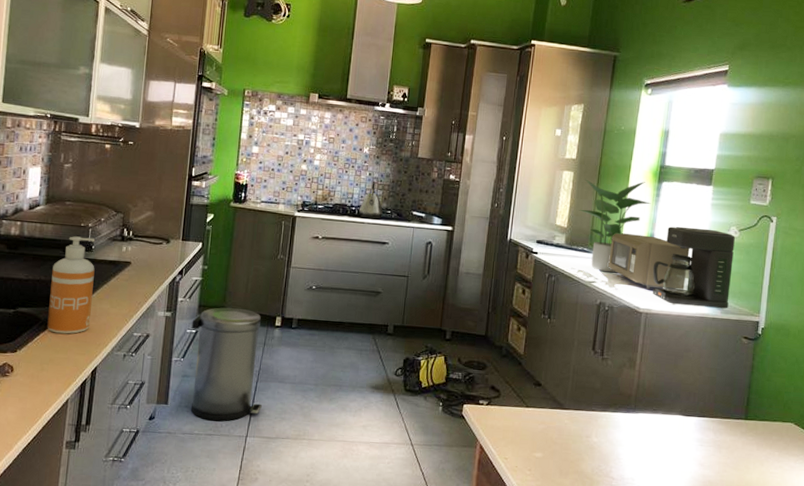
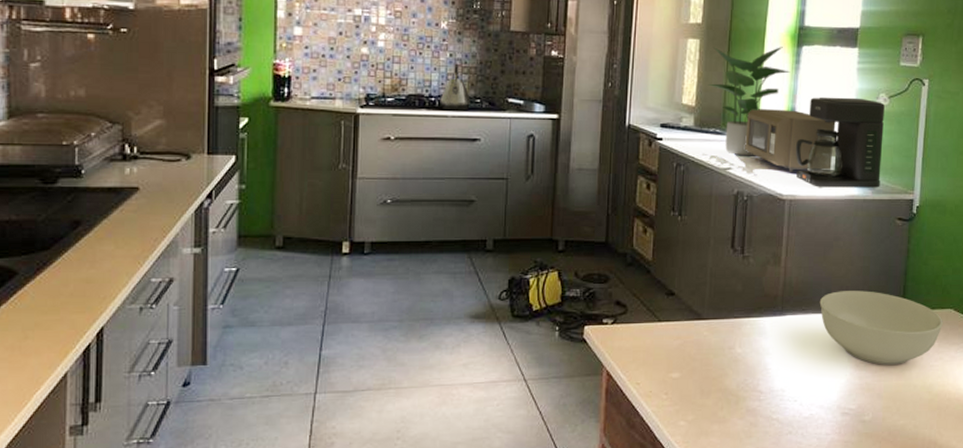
soap dispenser: present [47,236,96,334] -> none [26,159,88,289]
pedal bin: present [191,307,263,422] -> none [230,234,334,379]
bowl: none [669,396,784,469] -> present [819,291,943,366]

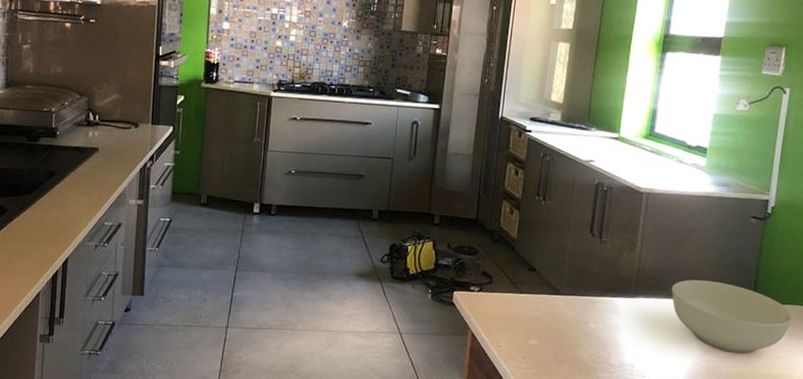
kettle: present [440,63,470,112] -> none [339,57,365,99]
potted plant: present [708,47,791,156] -> none [576,50,654,151]
microwave: present [745,109,836,172] -> none [607,108,695,168]
coffee maker: present [795,97,885,188] -> none [655,100,745,187]

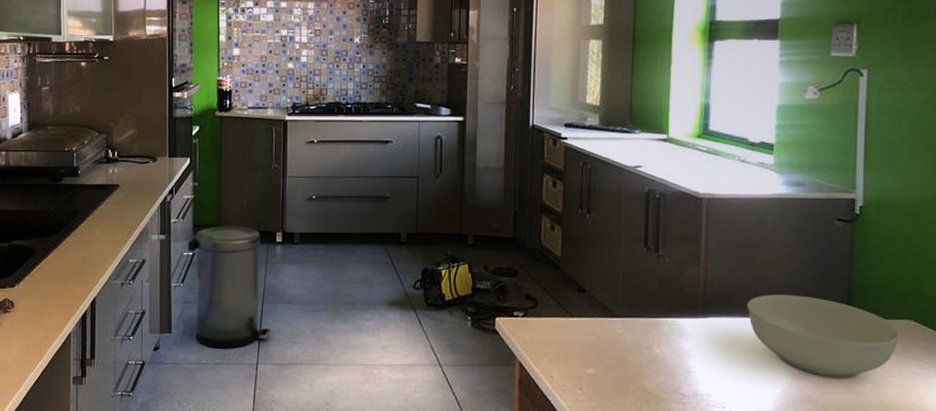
pedal bin: none [165,194,243,313] -> present [188,225,271,349]

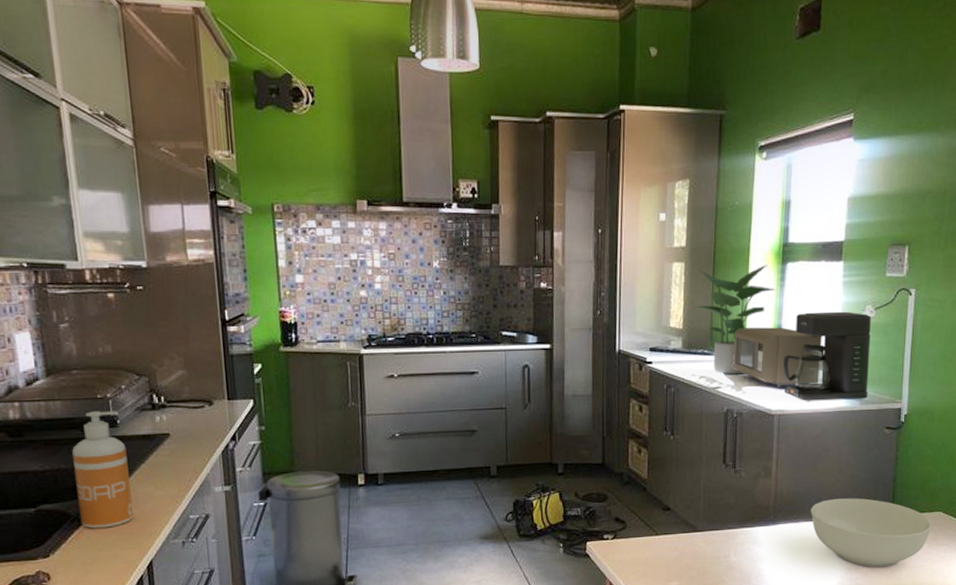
soap dispenser: none [41,162,84,265] -> present [72,410,134,529]
potted plant: none [613,43,702,154] -> present [695,265,776,375]
microwave: none [655,106,757,170] -> present [733,327,822,388]
coffee maker: none [711,92,814,186] -> present [782,311,871,401]

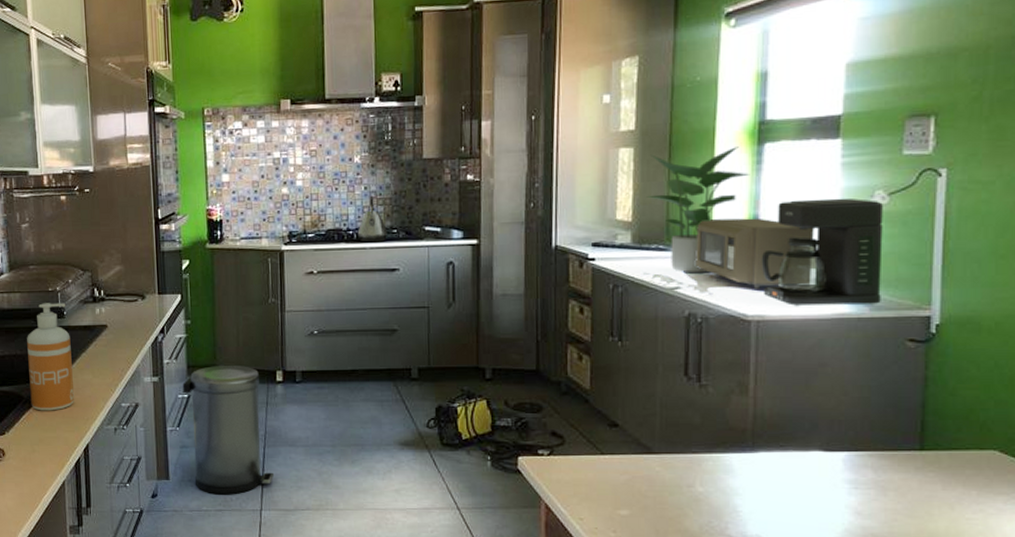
kettle: none [437,300,466,348] -> present [357,195,387,244]
bowl: present [810,498,932,568] -> none [802,425,983,516]

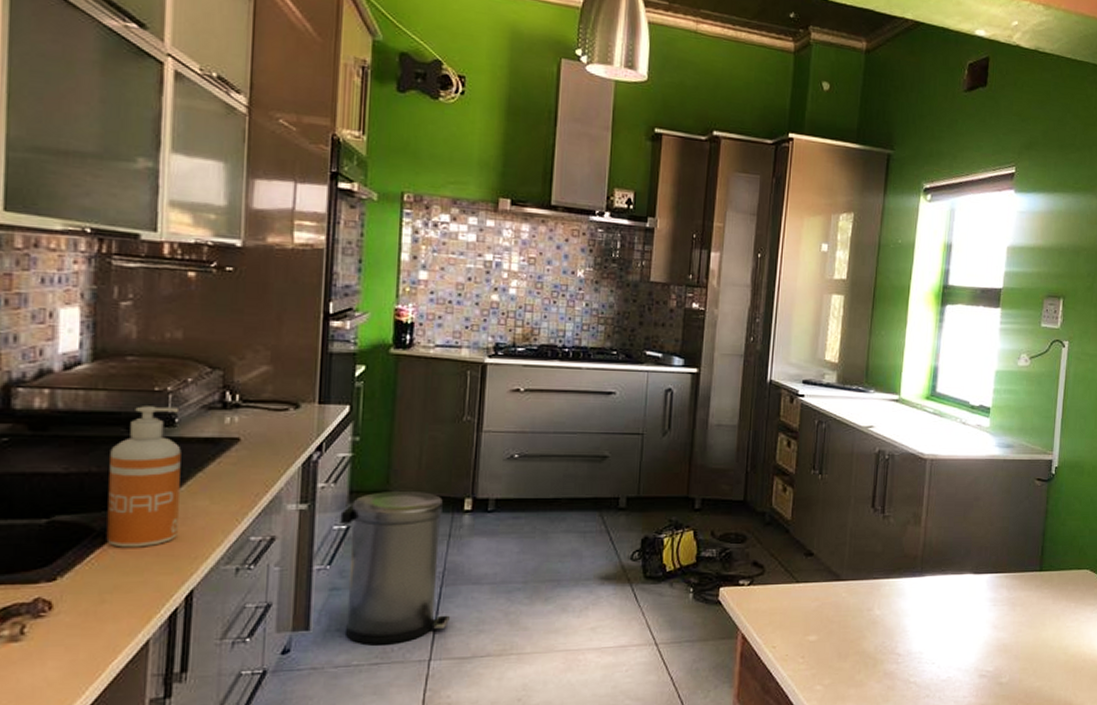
kettle: present [357,195,387,244] -> none [574,313,606,364]
potted plant: present [647,147,750,273] -> none [852,303,934,415]
microwave: present [696,218,814,289] -> none [887,367,978,431]
coffee maker: present [761,198,883,306] -> none [937,356,1026,448]

